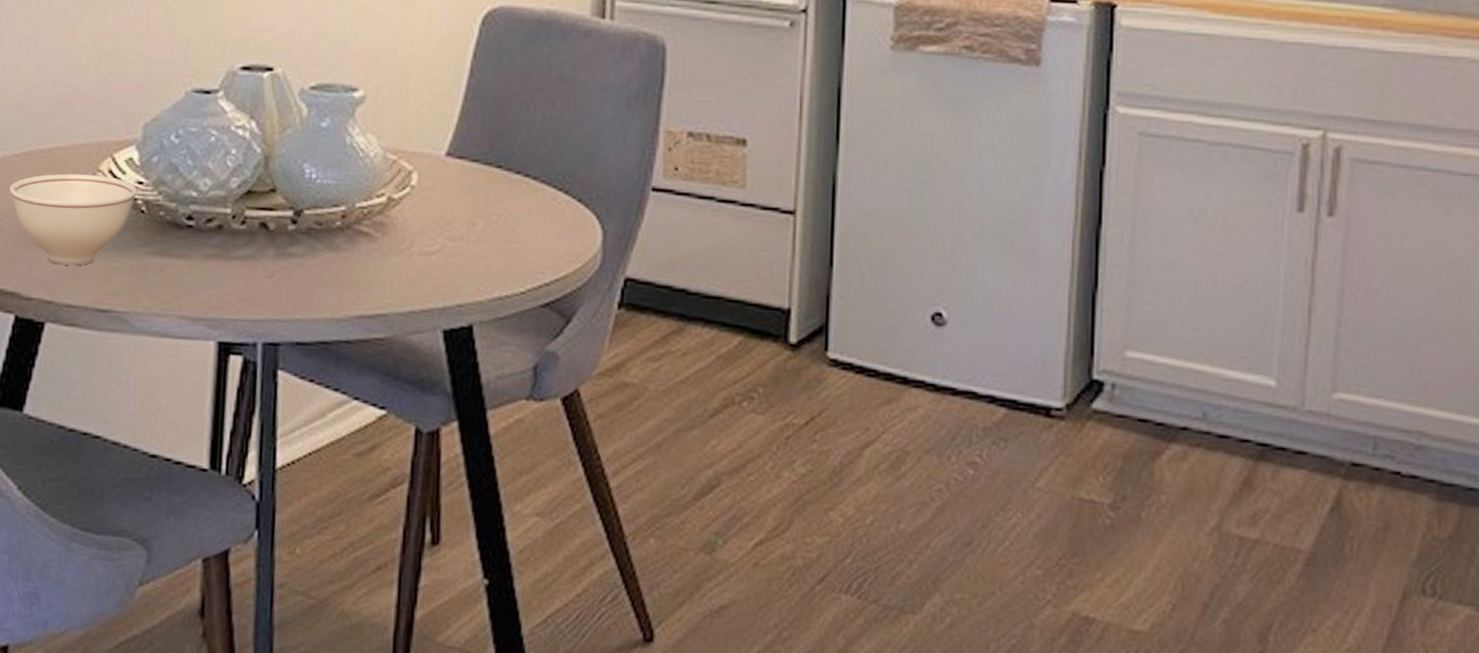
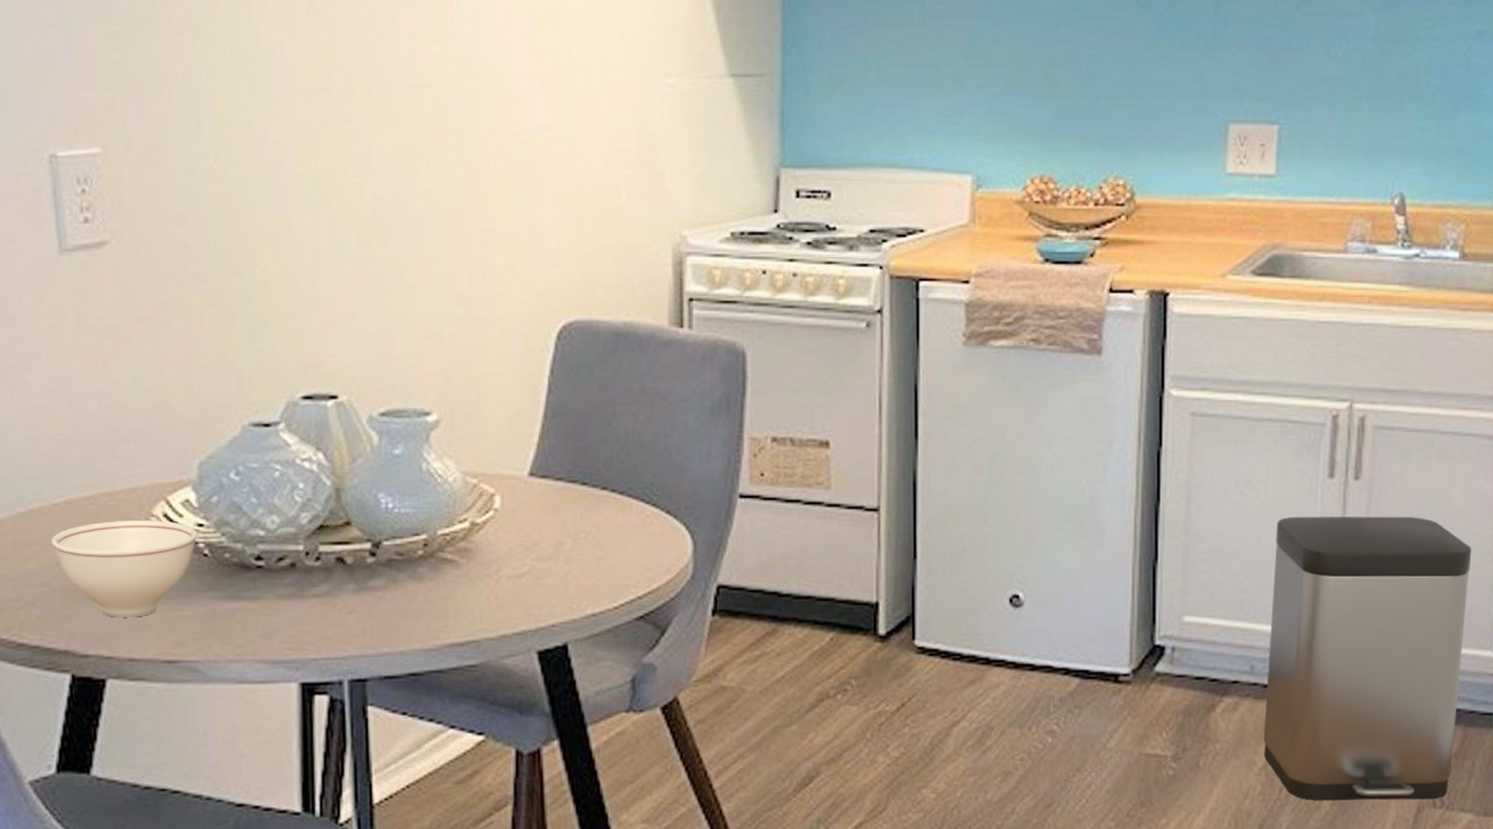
pedal bin: none [1216,251,1470,585] -> present [1263,516,1472,801]

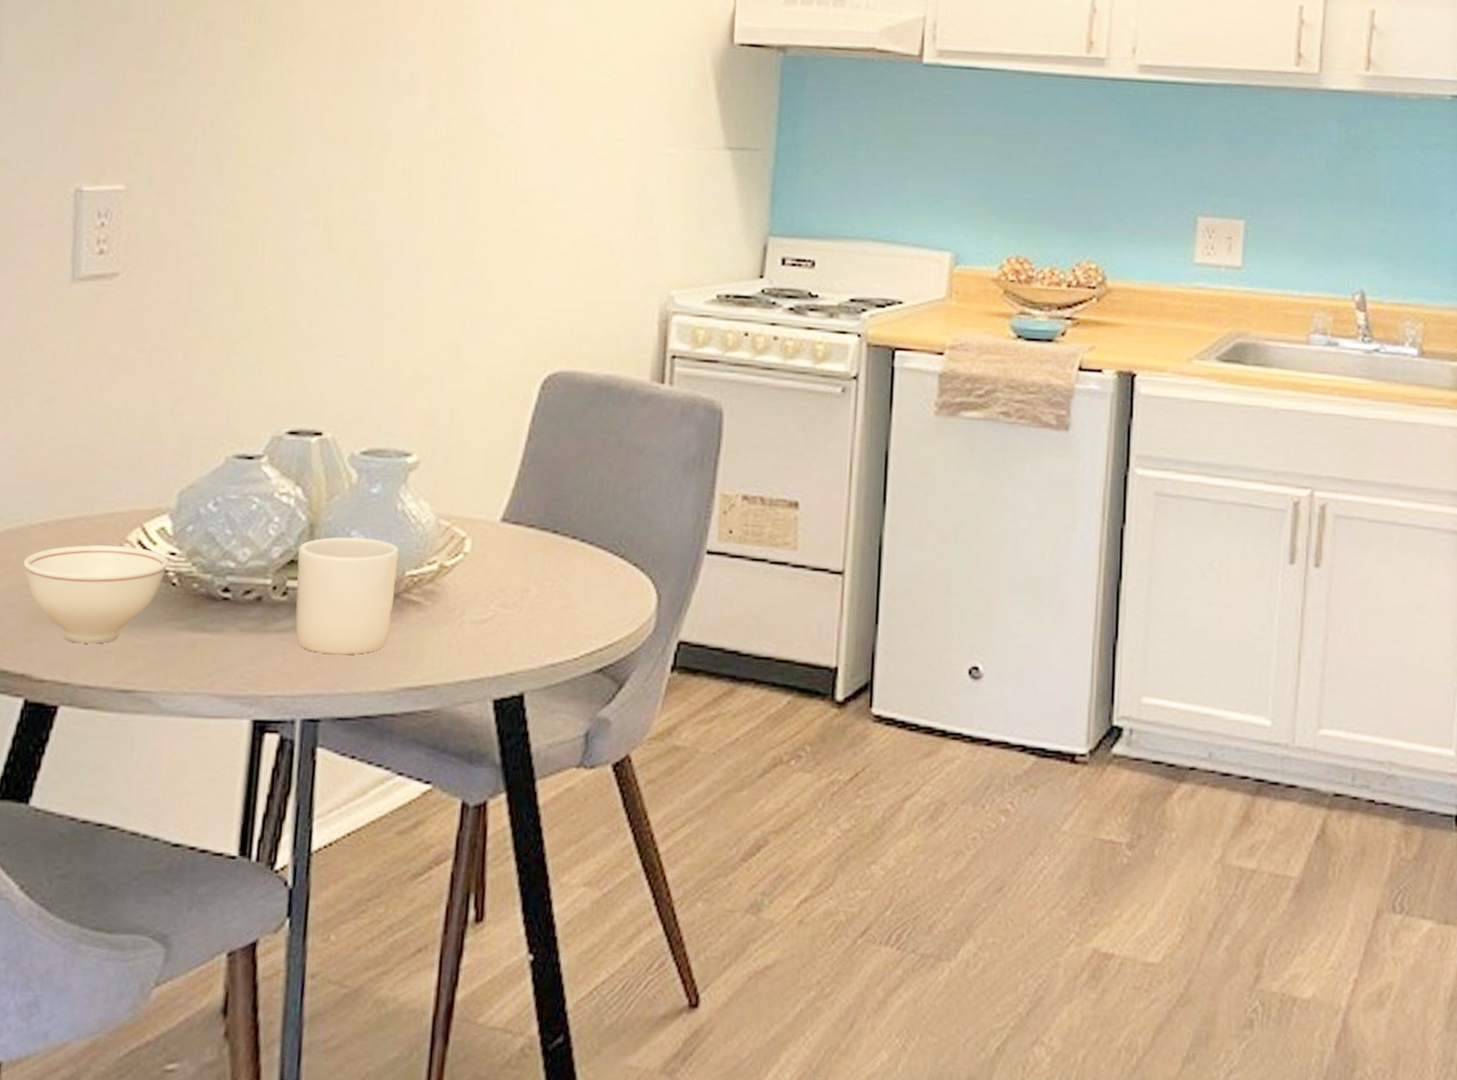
mug: none [327,499,429,616] -> present [295,536,400,655]
pedal bin: present [1263,516,1472,801] -> none [1220,601,1431,903]

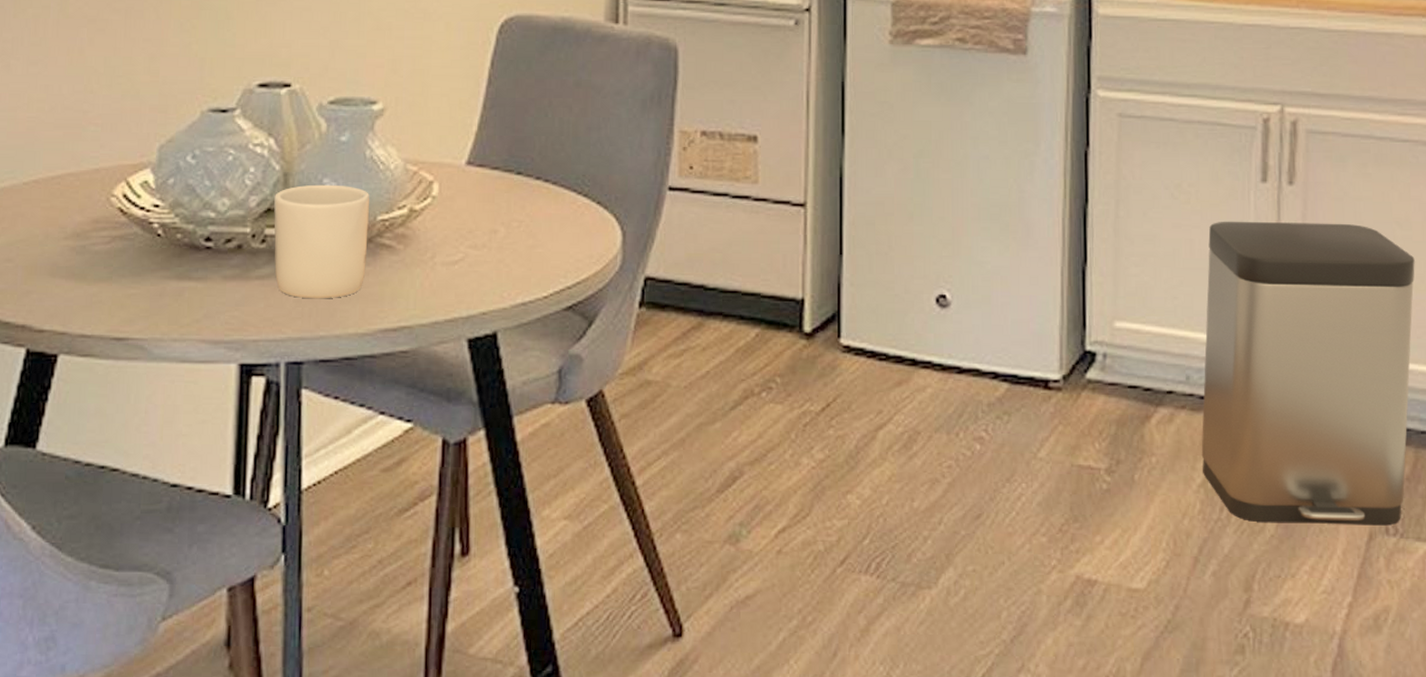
bowl: present [23,545,169,644] -> none [18,200,153,294]
pedal bin: none [1220,601,1431,903] -> present [1201,221,1415,526]

